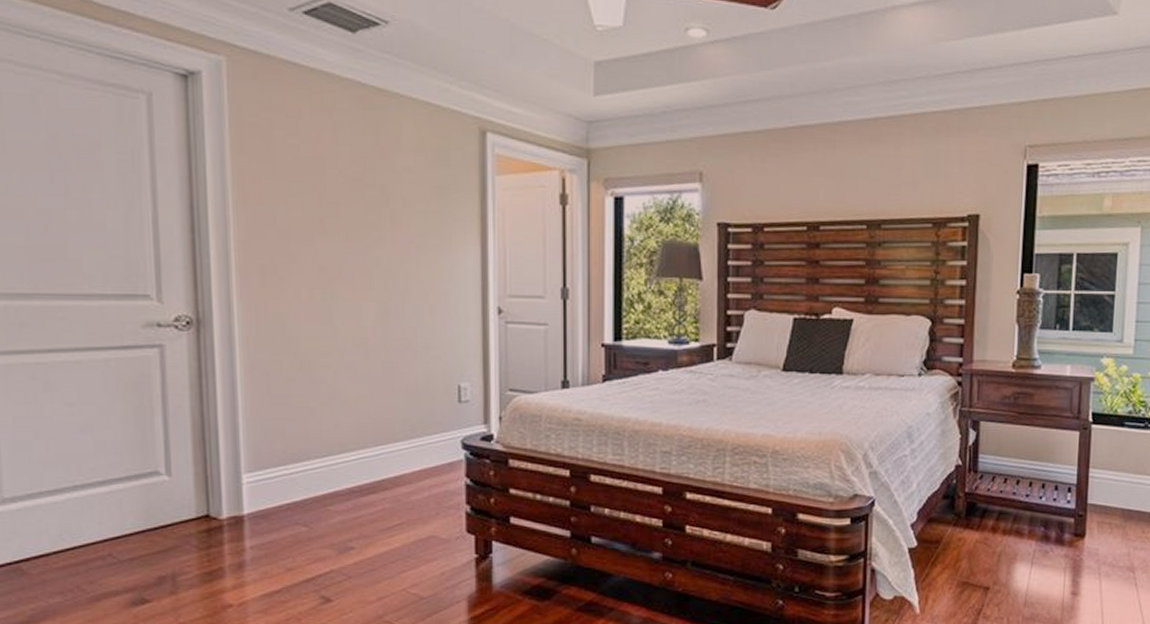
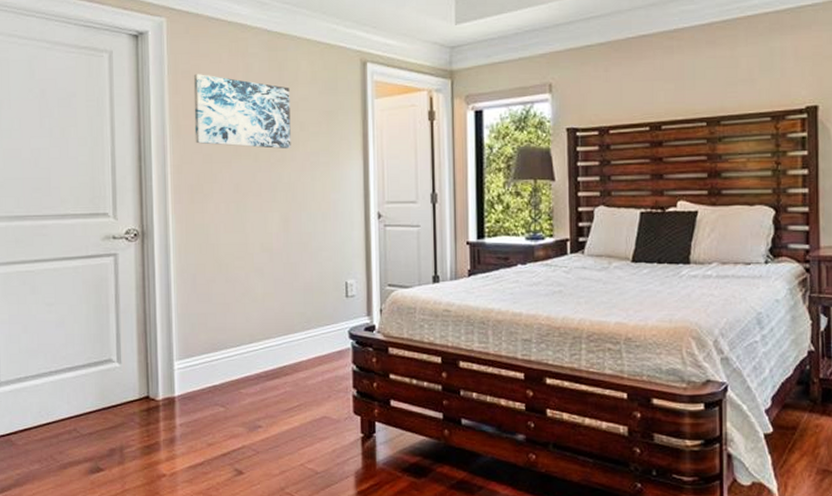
wall art: none [263,130,392,229] -> present [193,74,291,149]

